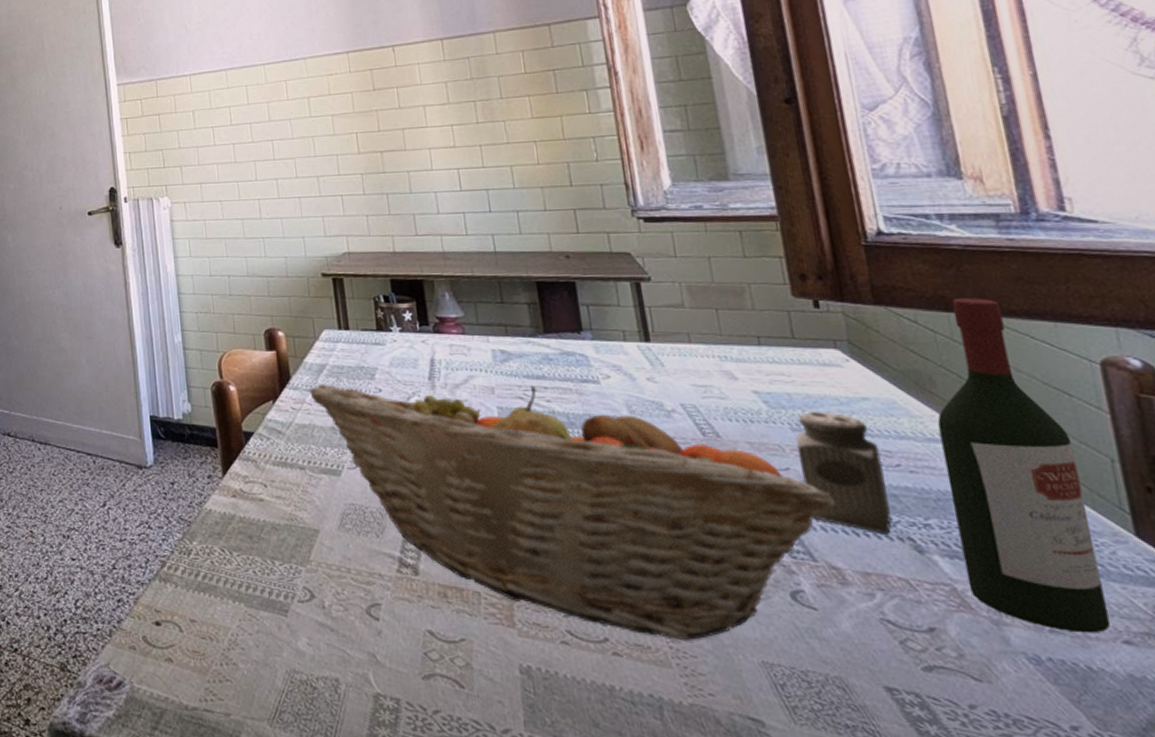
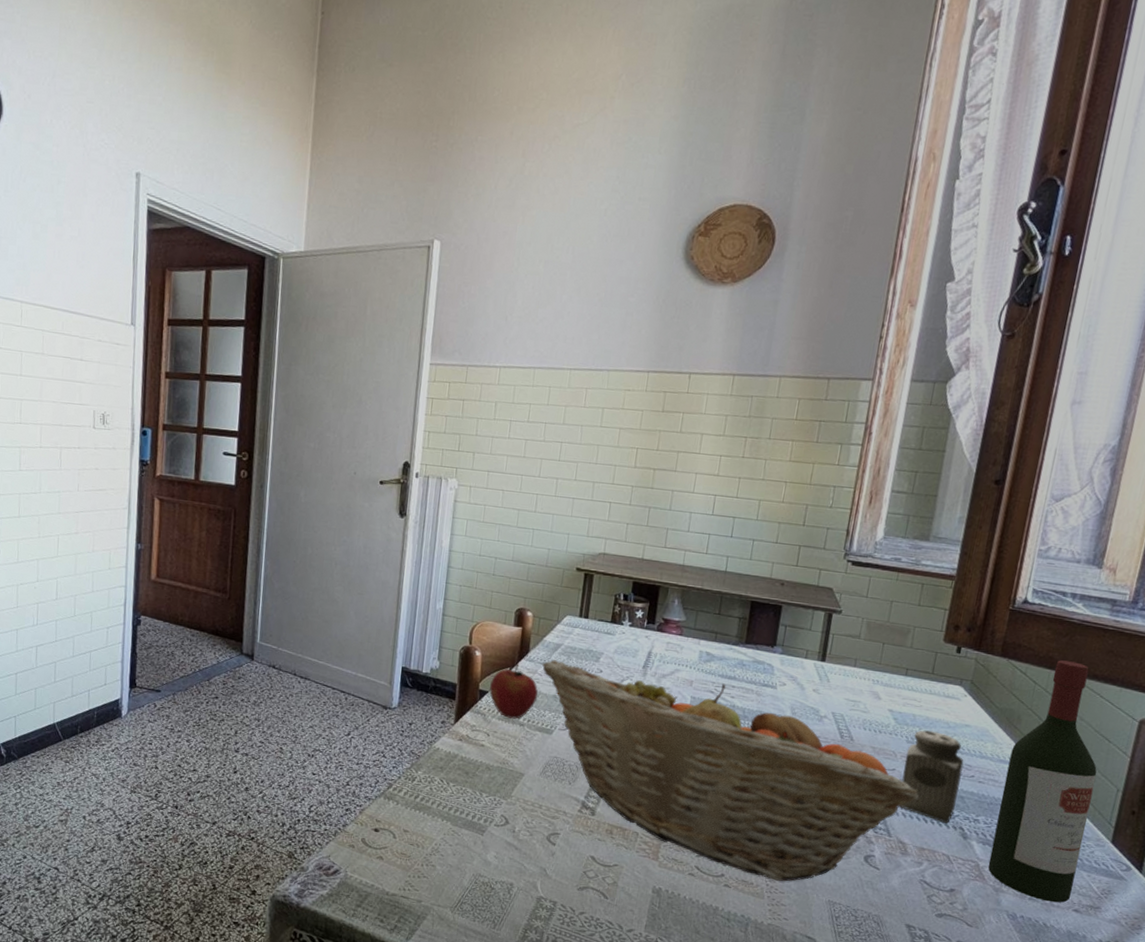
apple: none [254,394,313,462] -> present [489,663,538,719]

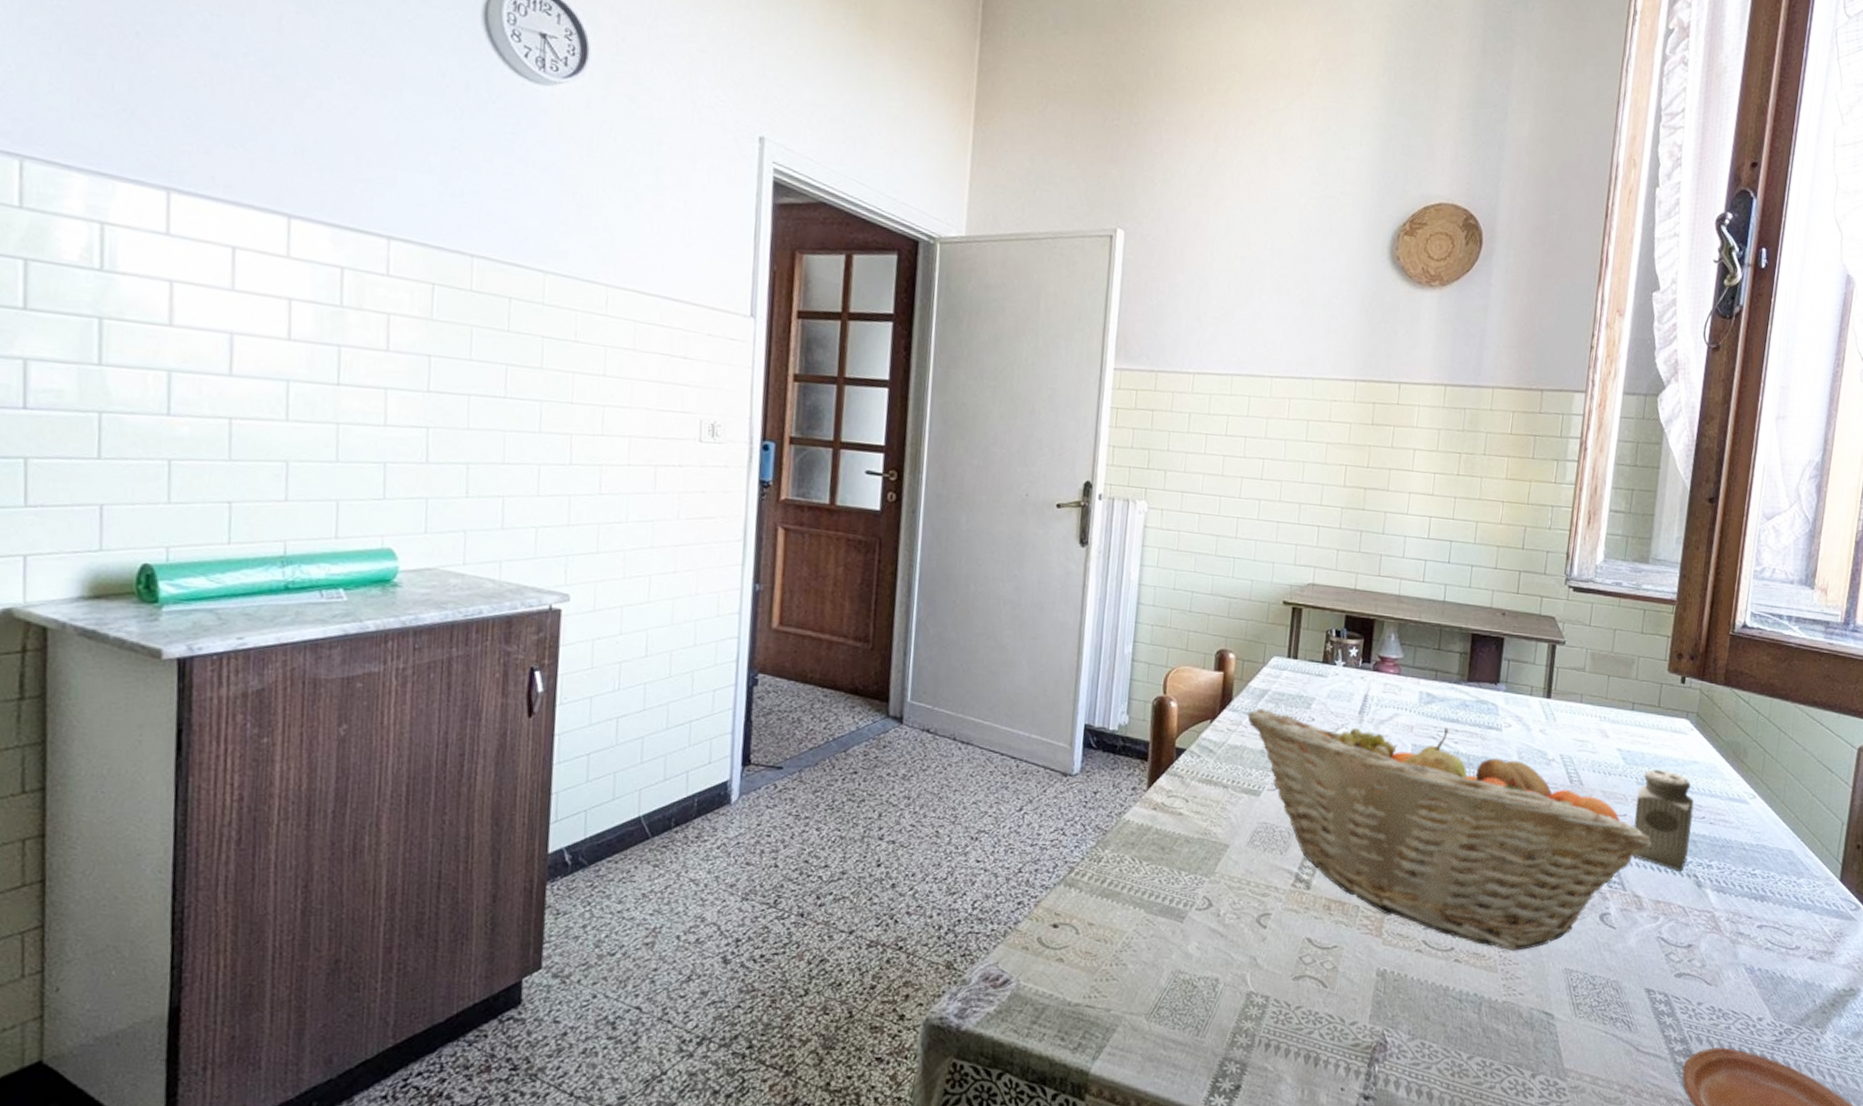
apple: present [489,663,538,719] -> none [1187,715,1243,780]
wine bottle: present [988,660,1097,903] -> none [1723,687,1822,951]

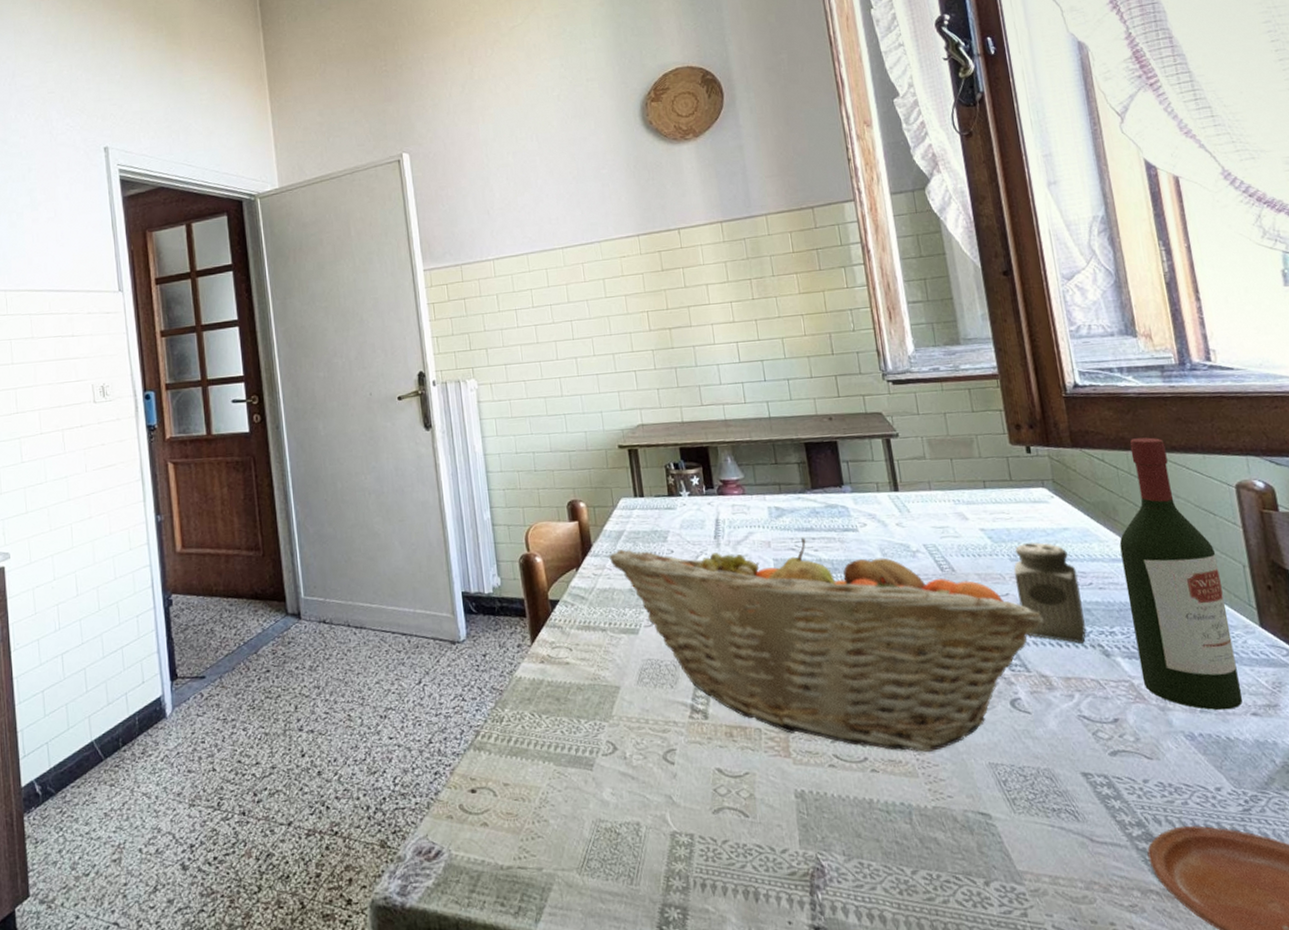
wine bottle: none [1723,687,1822,951] -> present [1119,437,1242,711]

